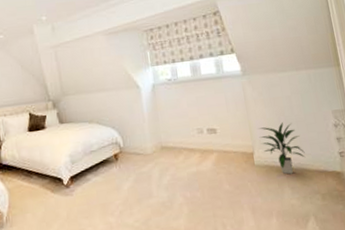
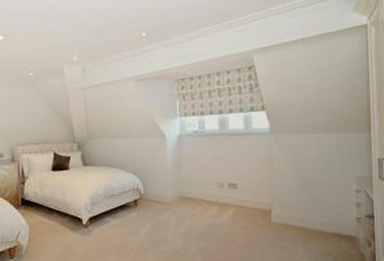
indoor plant: present [259,122,305,175] -> none [279,184,323,235]

